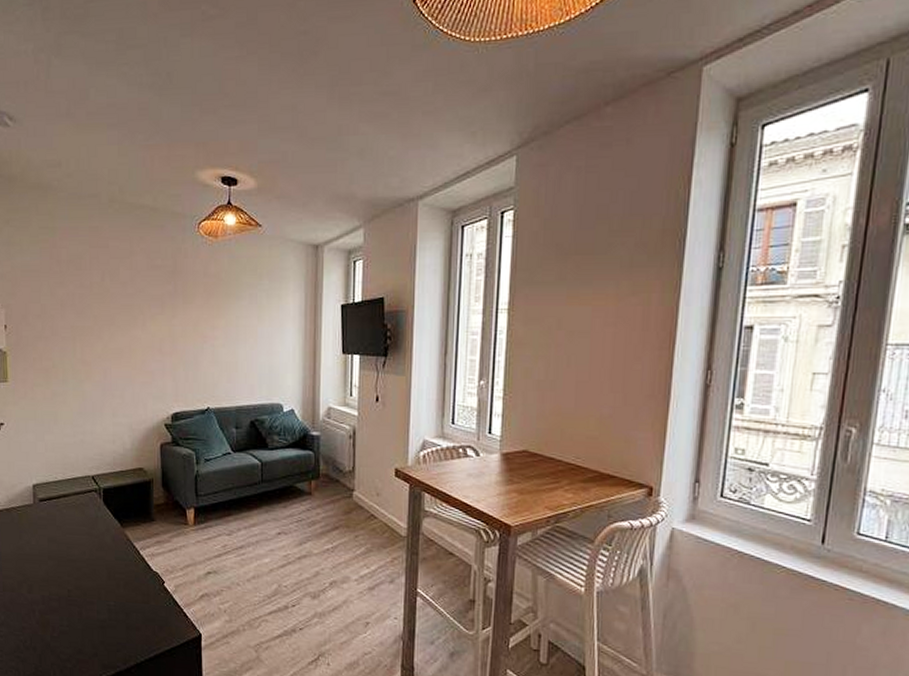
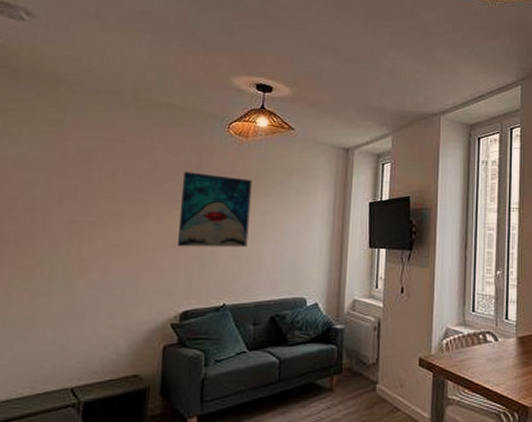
wall art: none [161,276,225,353] -> present [177,172,252,248]

